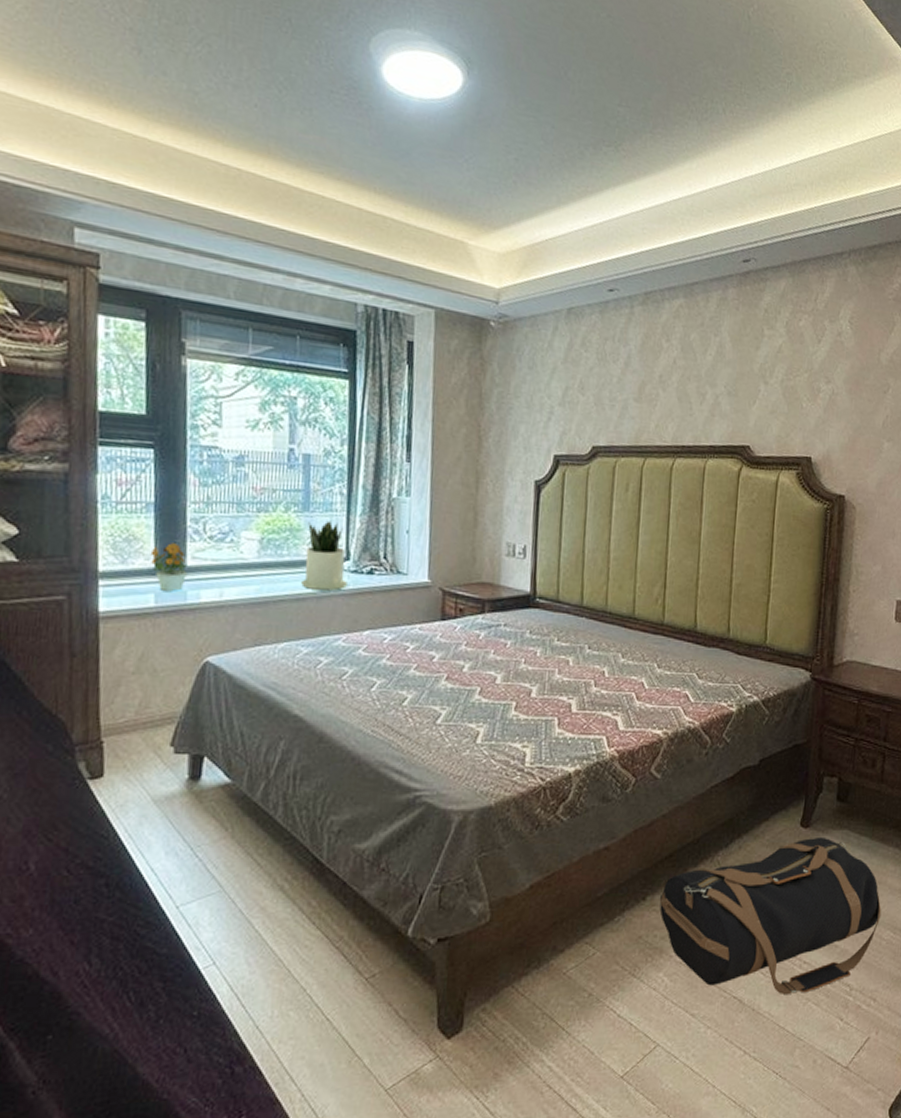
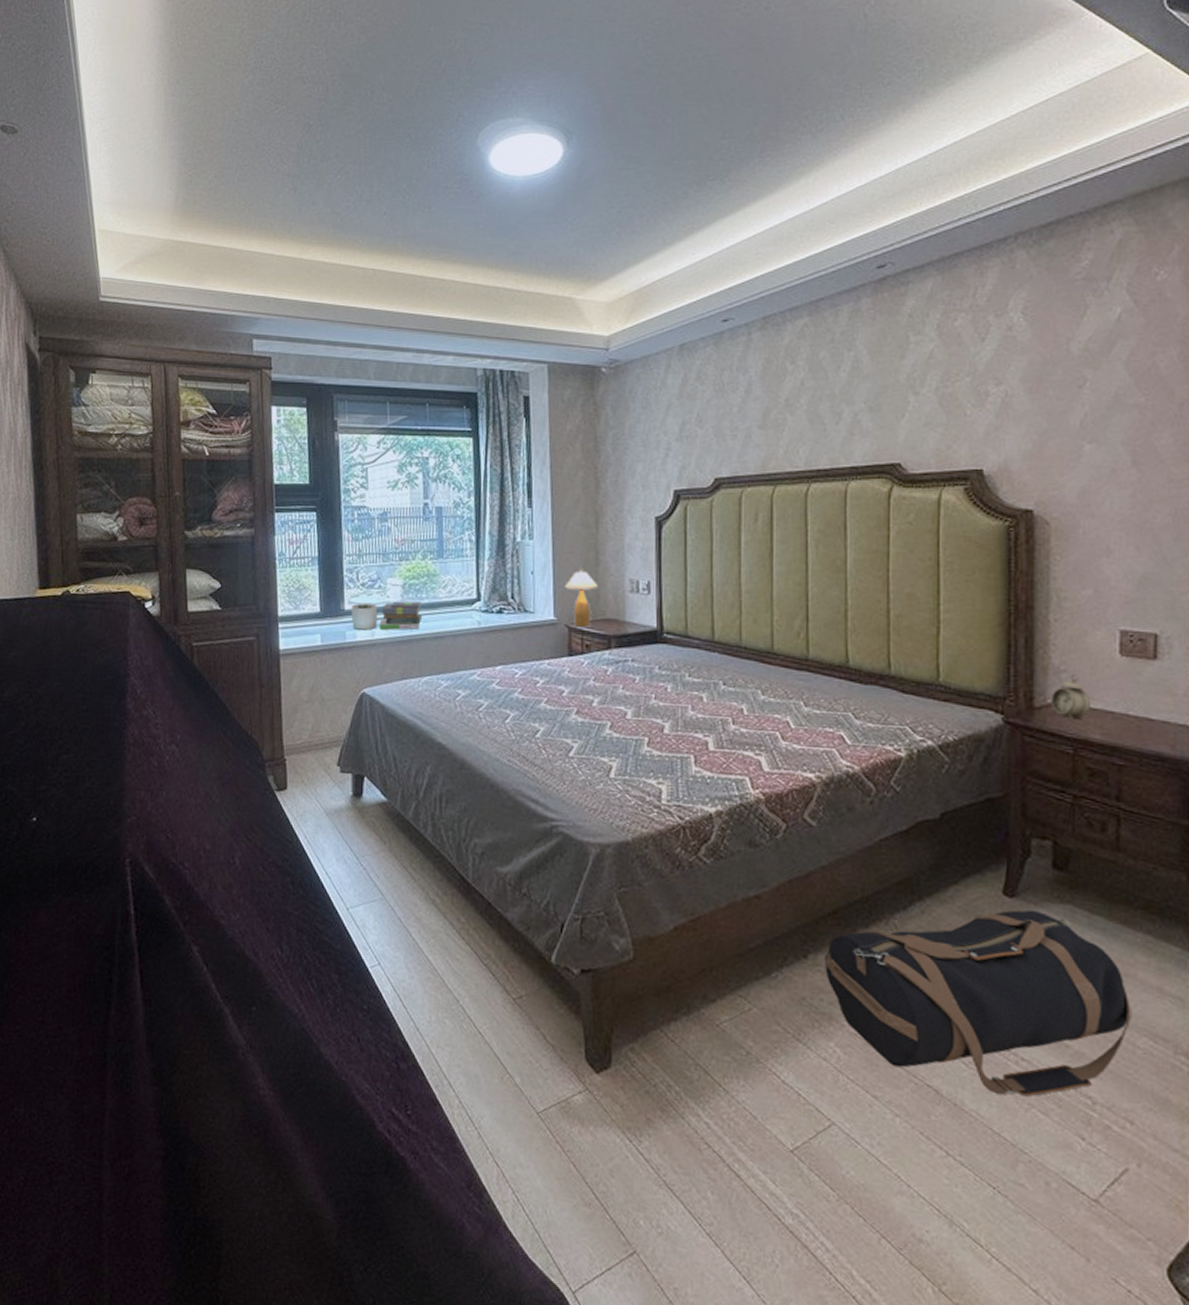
flowerpot: present [150,543,187,592] -> none [316,591,345,633]
planter: none [194,558,229,590] -> present [351,603,378,630]
books: none [228,557,283,591] -> present [379,601,423,630]
planter: present [301,520,347,591] -> none [439,565,479,629]
table lamp: none [441,530,476,591] -> present [565,569,599,627]
alarm clock: none [845,636,873,676] -> present [1050,673,1090,721]

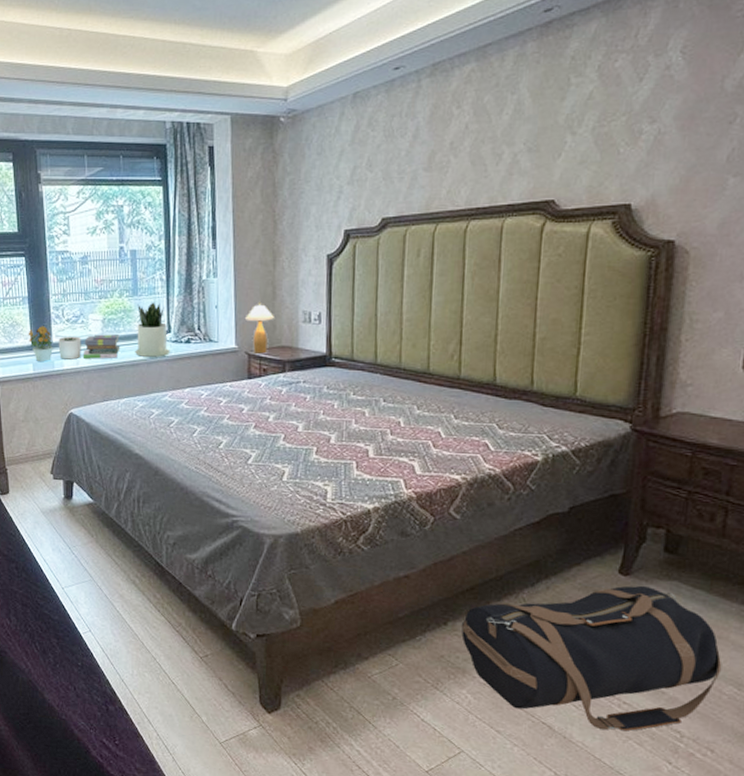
flowerpot: none [316,591,345,633] -> present [28,326,53,362]
planter: none [439,565,479,629] -> present [135,302,170,357]
alarm clock: present [1050,673,1090,721] -> none [675,386,711,428]

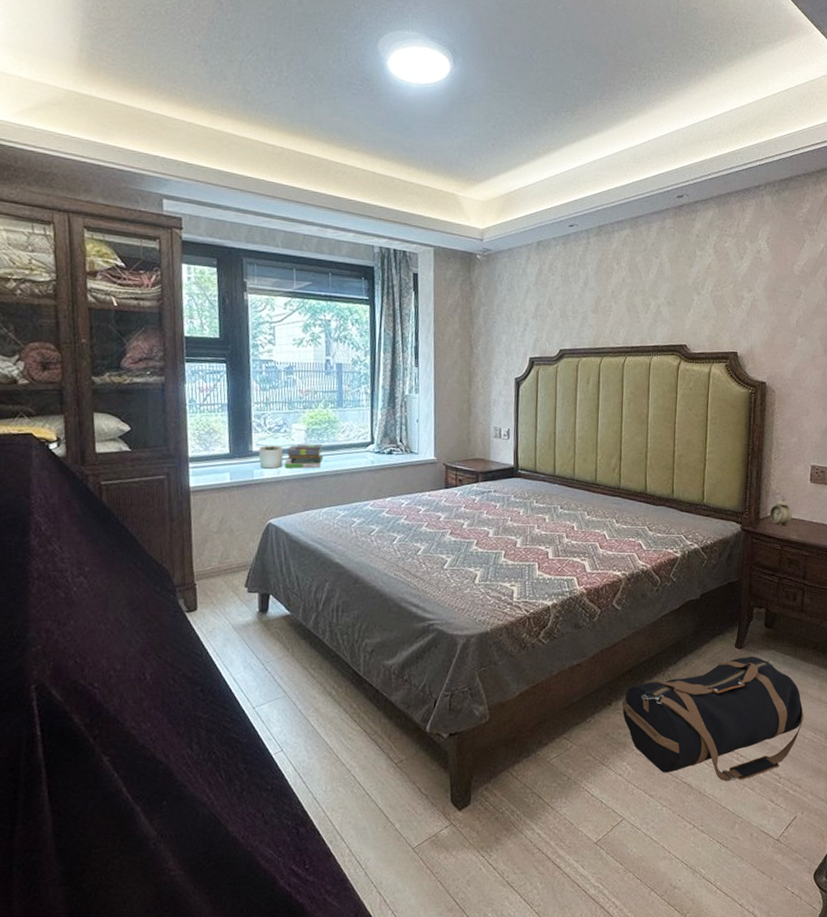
flowerpot: present [28,326,53,362] -> none [226,434,253,471]
planter: present [135,302,170,357] -> none [338,414,373,467]
table lamp: present [246,302,275,354] -> none [444,418,470,465]
alarm clock: none [675,386,711,428] -> present [769,495,792,527]

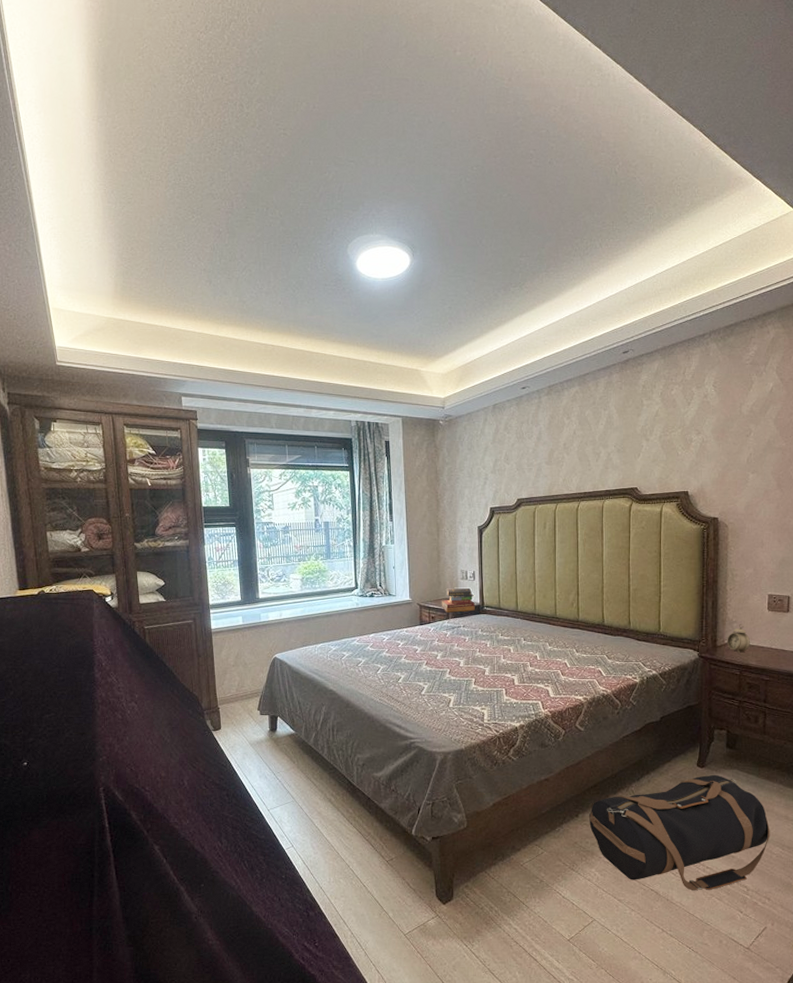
planter: present [258,445,284,469] -> none [264,592,284,612]
books: present [284,444,324,469] -> none [285,591,317,611]
books: none [471,447,508,475] -> present [442,587,475,613]

